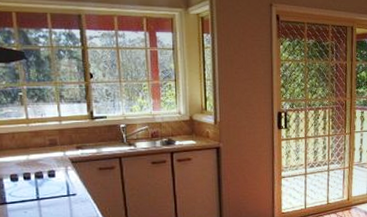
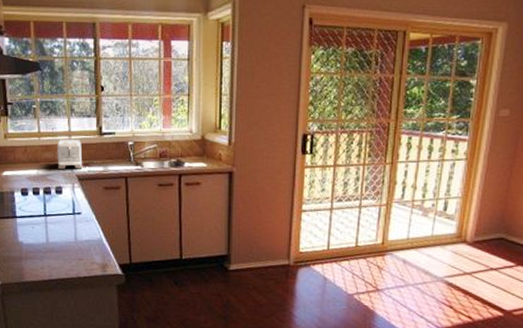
toaster: none [47,124,75,153] -> present [57,139,83,169]

